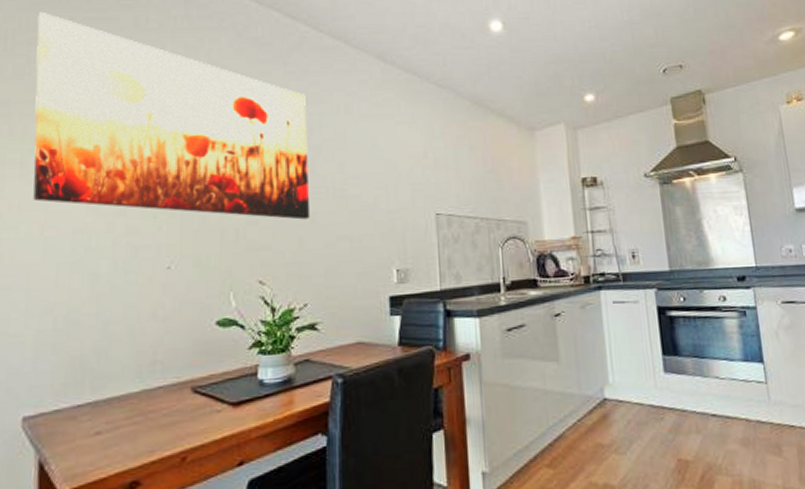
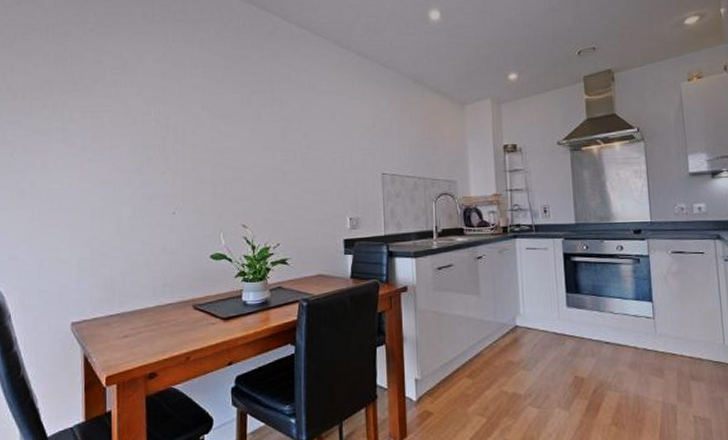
wall art: present [33,11,311,220] -> none [70,8,282,177]

